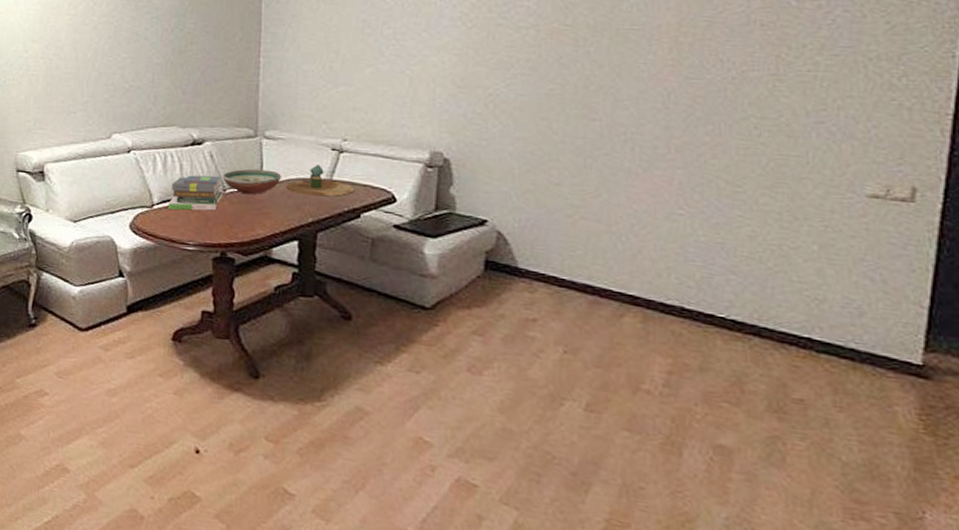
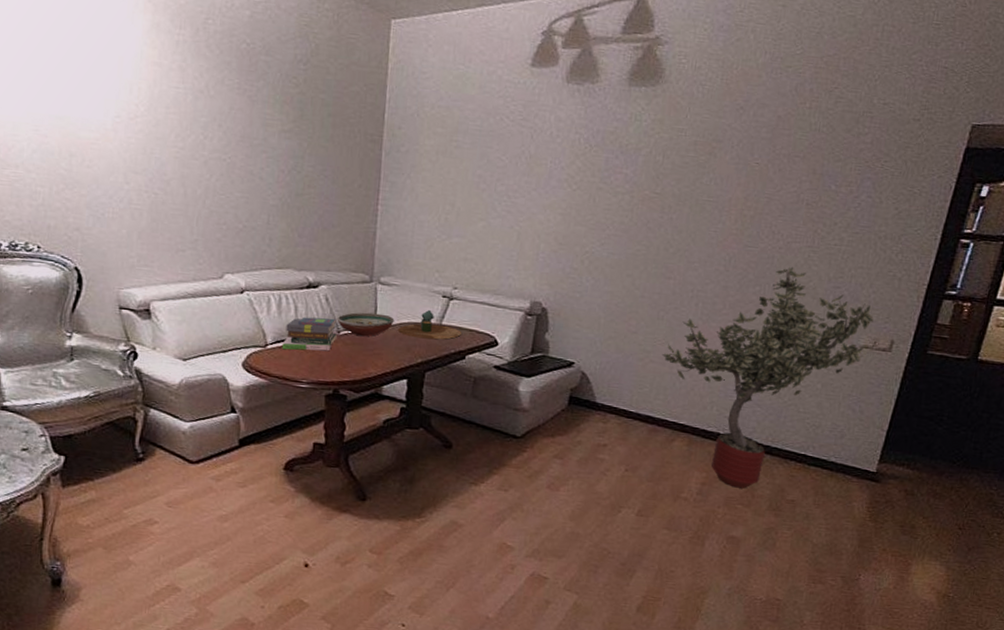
potted tree: none [595,99,880,381] -> present [662,266,874,489]

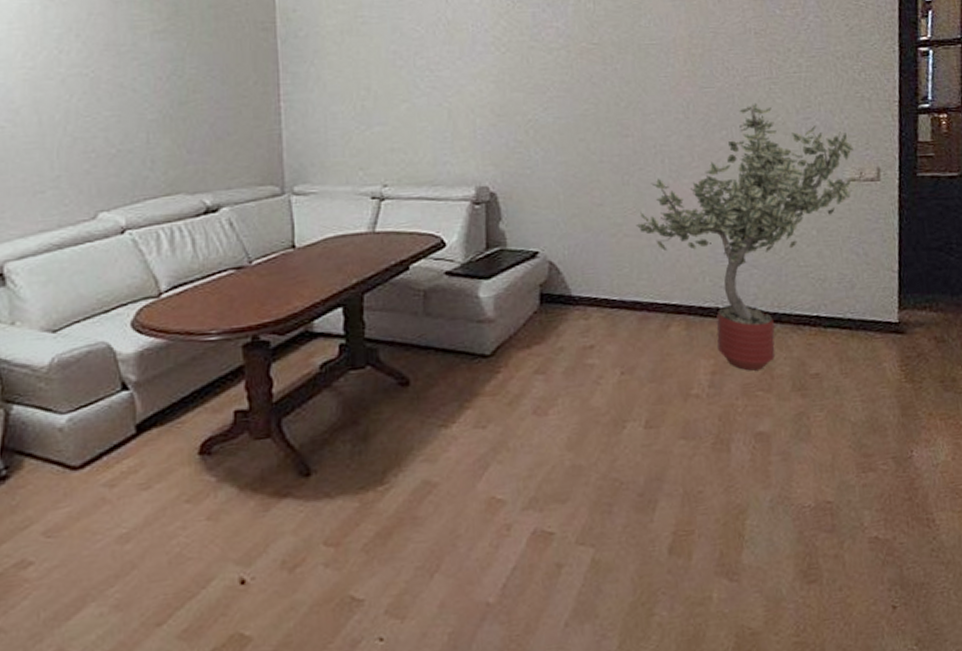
books: present [281,317,337,352] -> none [180,246,248,296]
decorative bowl: present [337,312,395,336] -> none [246,230,317,262]
decorative tray: present [397,309,461,340] -> none [322,216,400,254]

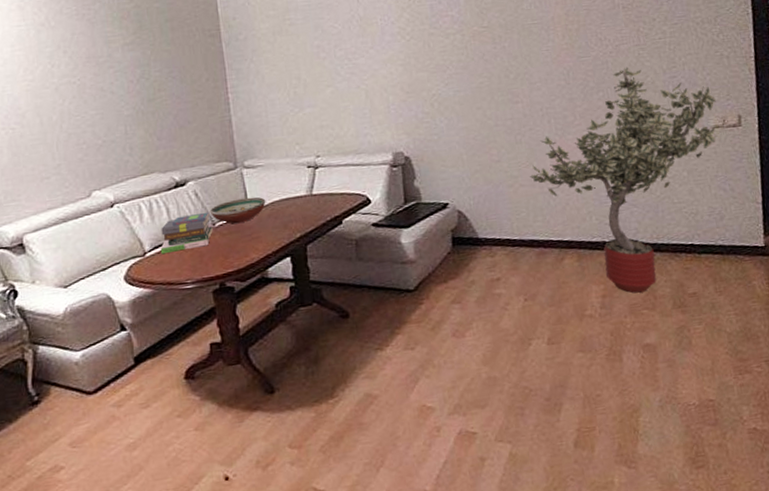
books: none [180,246,248,296] -> present [160,212,213,255]
decorative bowl: none [246,230,317,262] -> present [209,196,266,224]

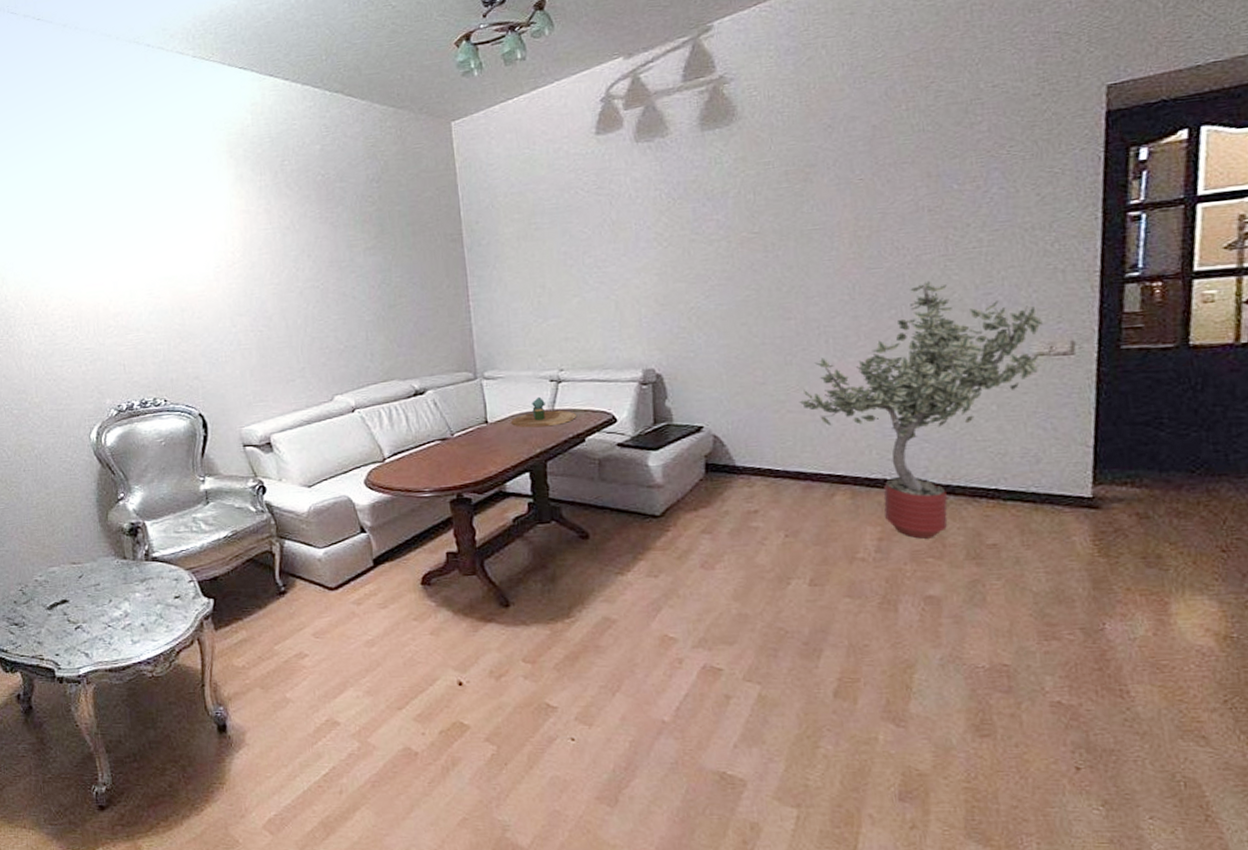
books: present [160,212,213,255] -> none [399,421,451,462]
decorative bowl: present [209,196,266,224] -> none [448,409,506,435]
decorative tray: none [271,182,333,214] -> present [510,396,576,428]

